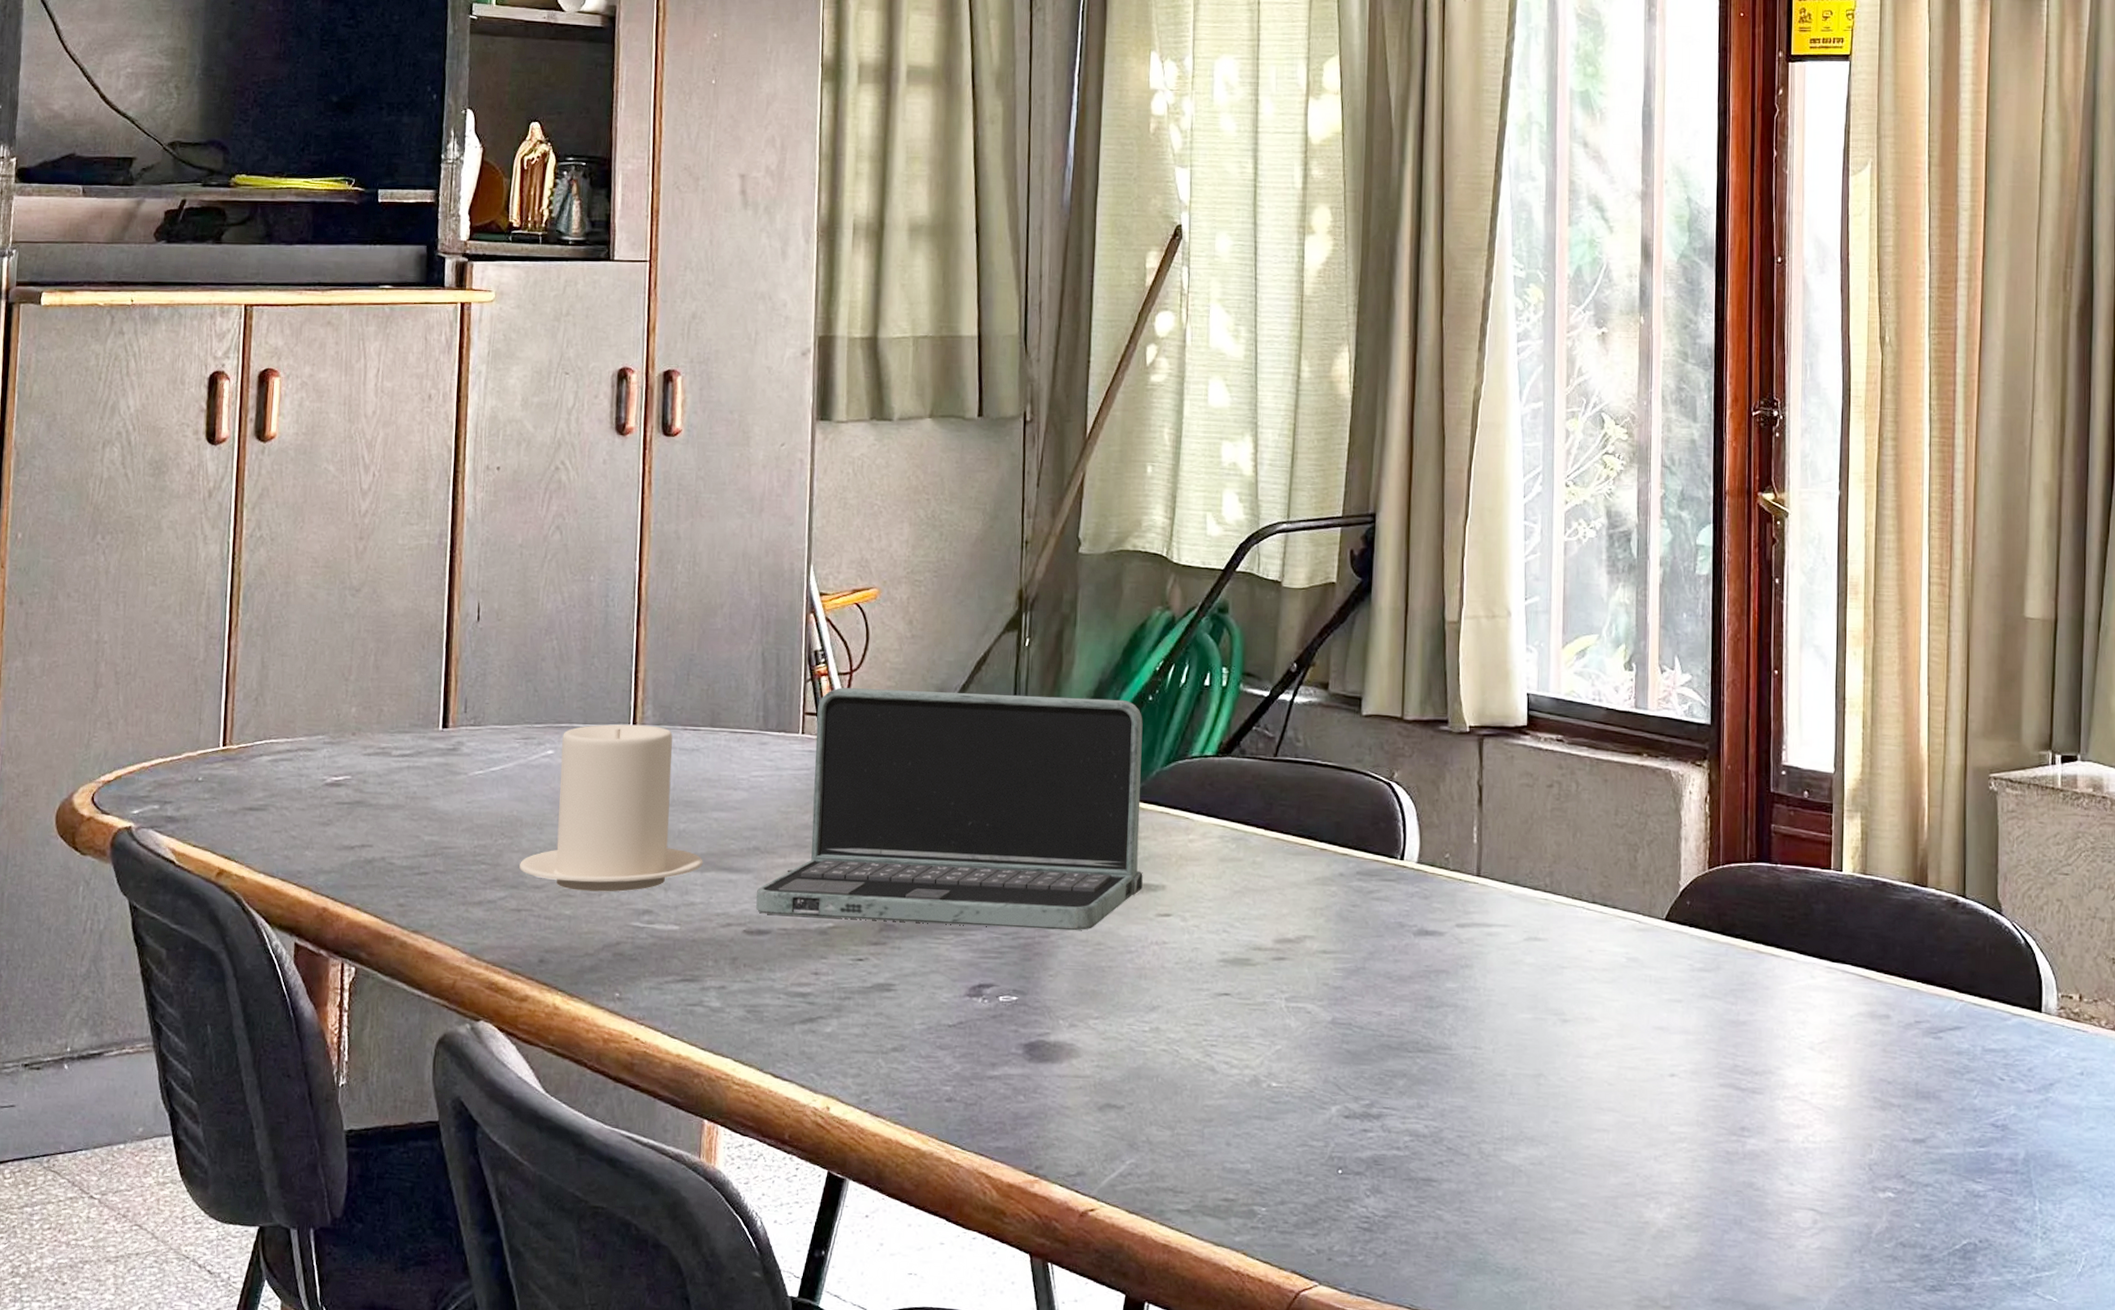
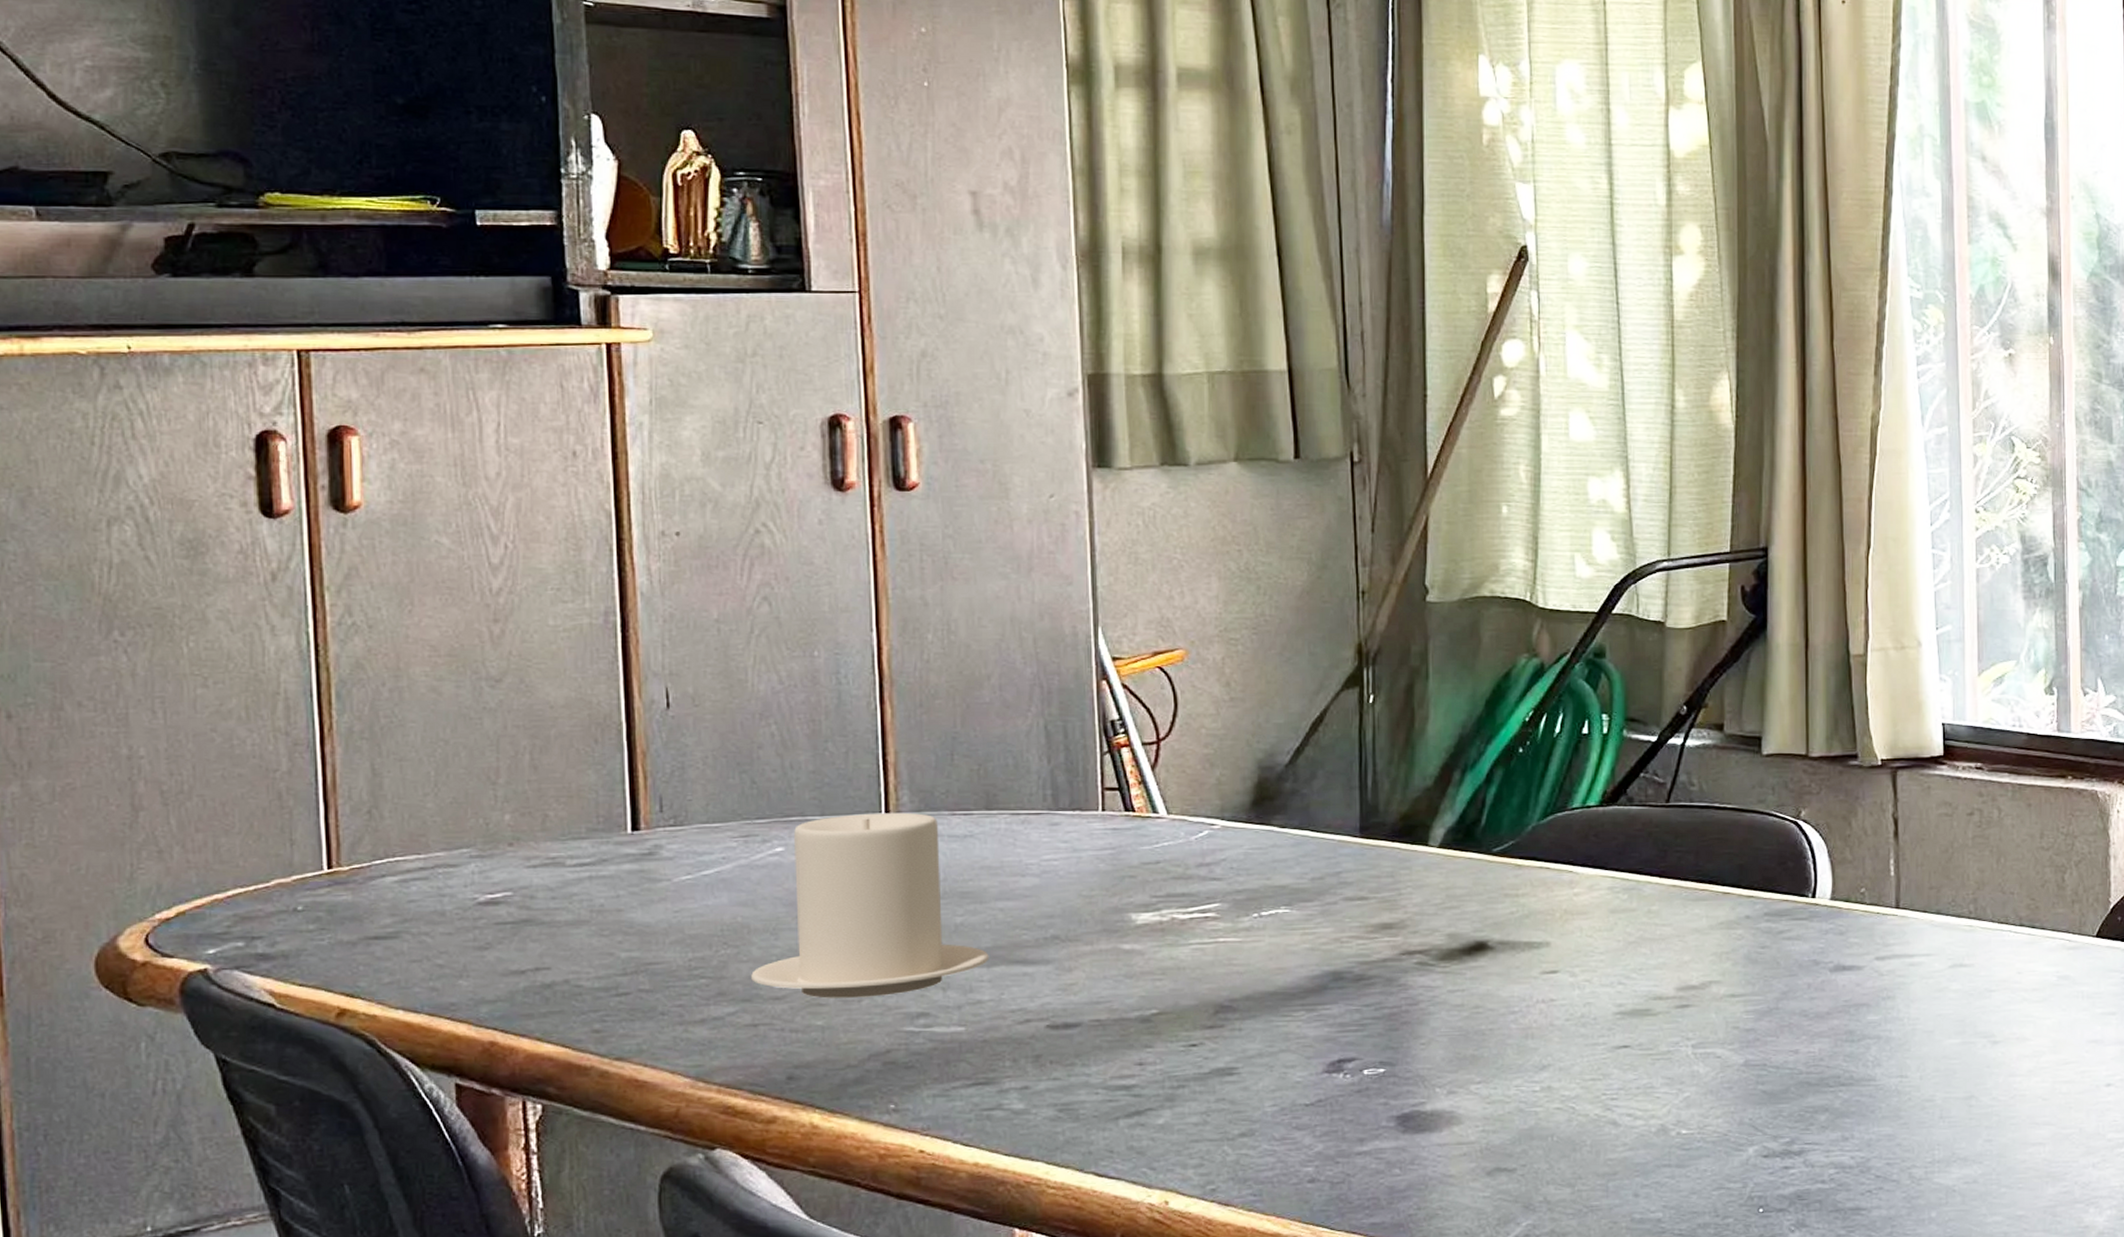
laptop: present [756,687,1143,931] -> none [1060,753,1523,1006]

